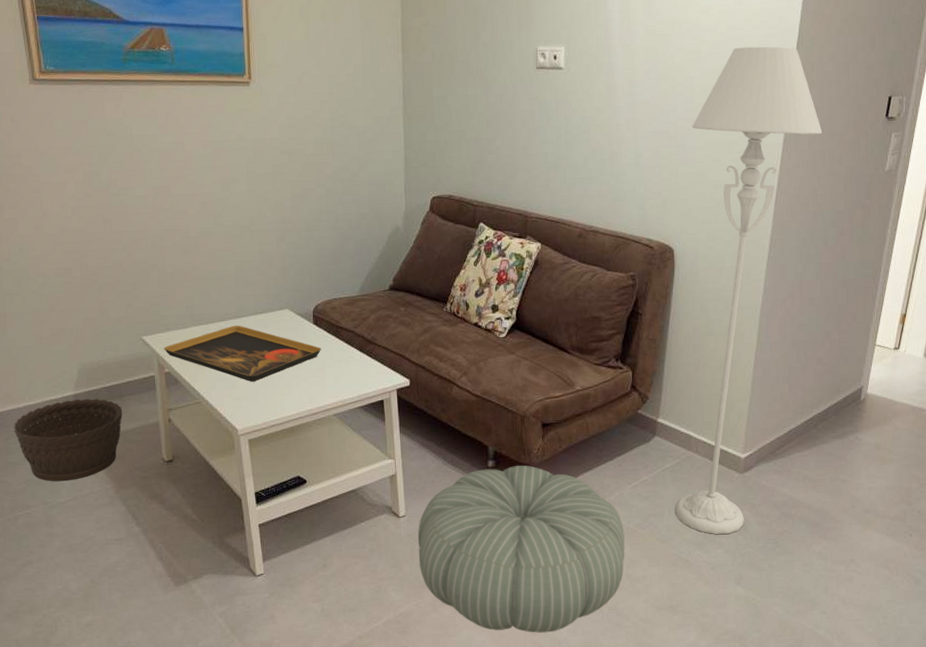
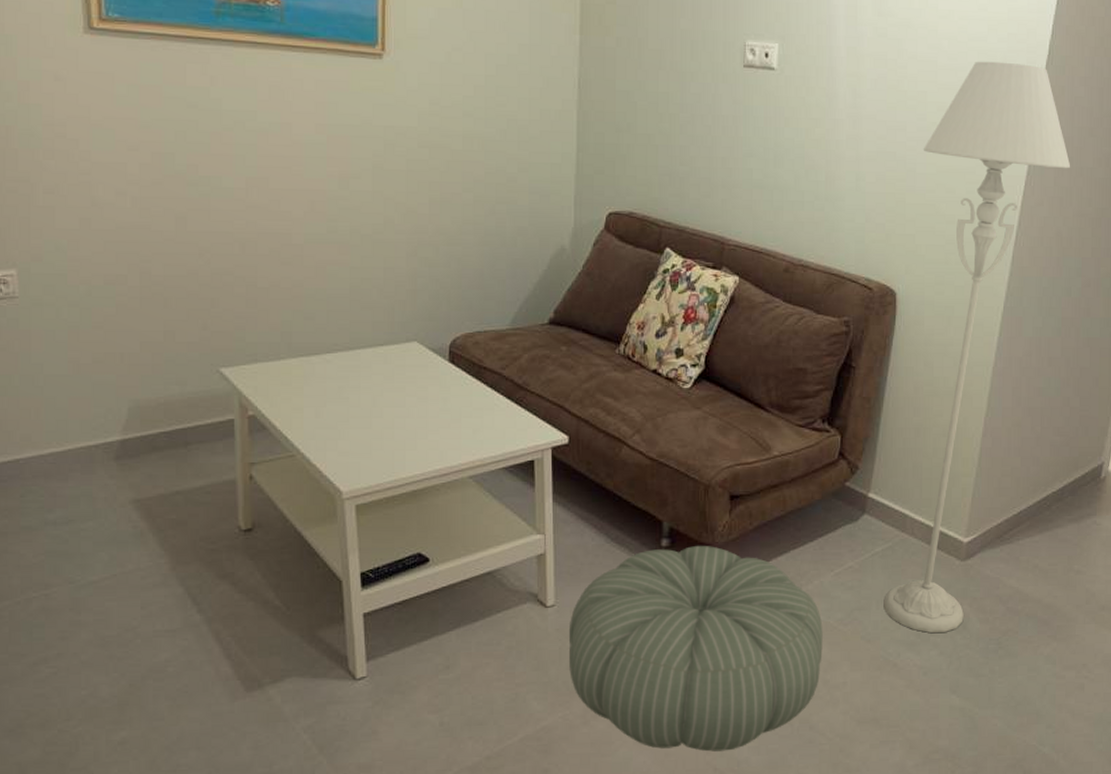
basket: present [13,398,123,481] -> none [32,445,187,553]
decorative tray: present [164,325,321,382] -> none [249,359,457,432]

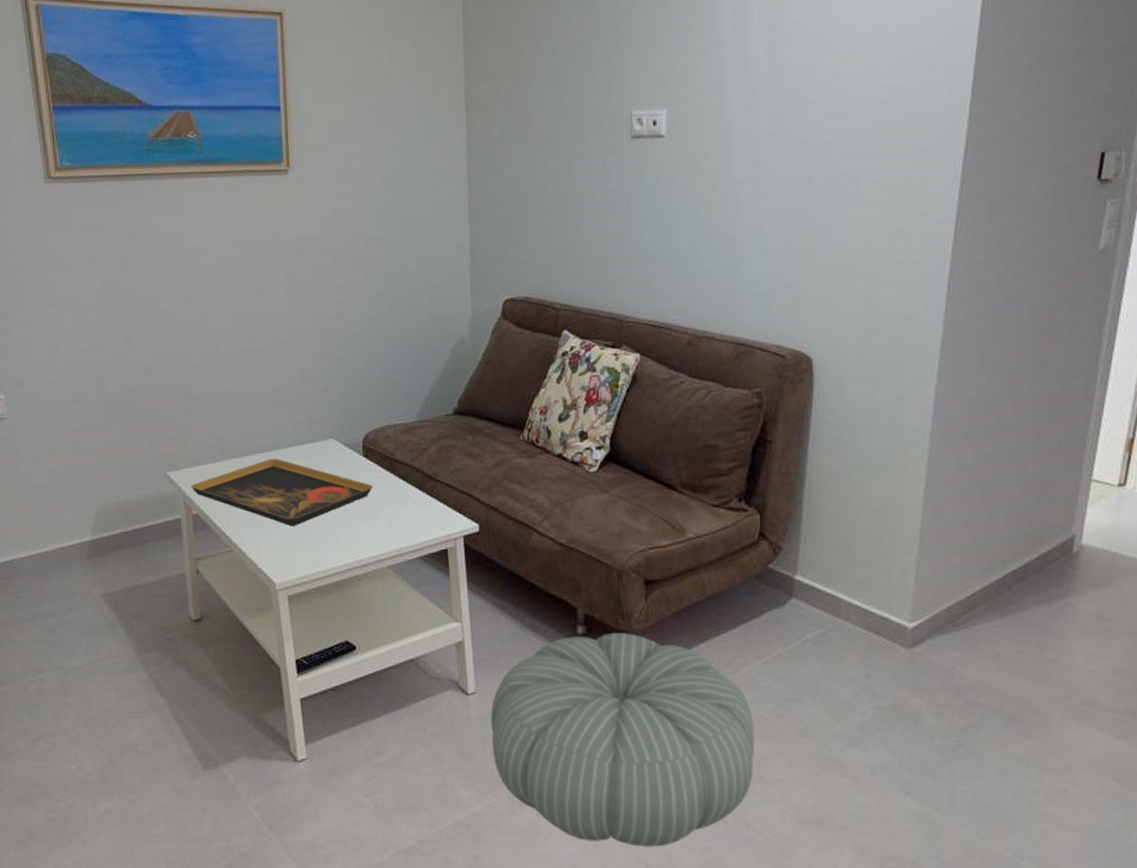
decorative tray: none [249,359,457,432] -> present [191,458,373,527]
floor lamp: present [883,61,1071,633] -> none [819,95,1010,727]

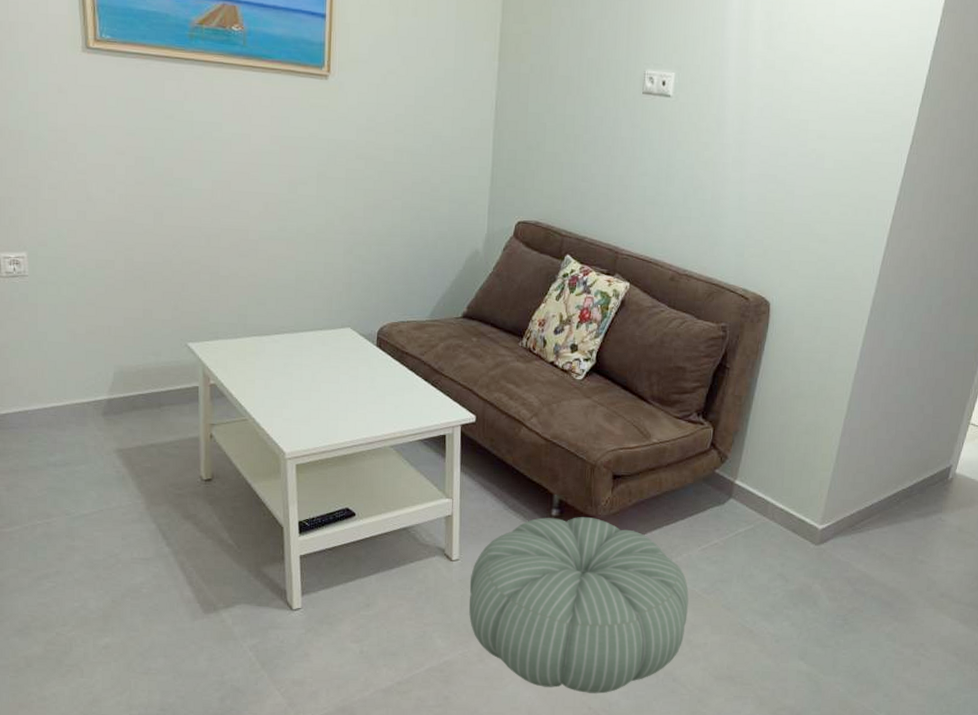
decorative tray: present [191,458,373,527] -> none [211,340,383,403]

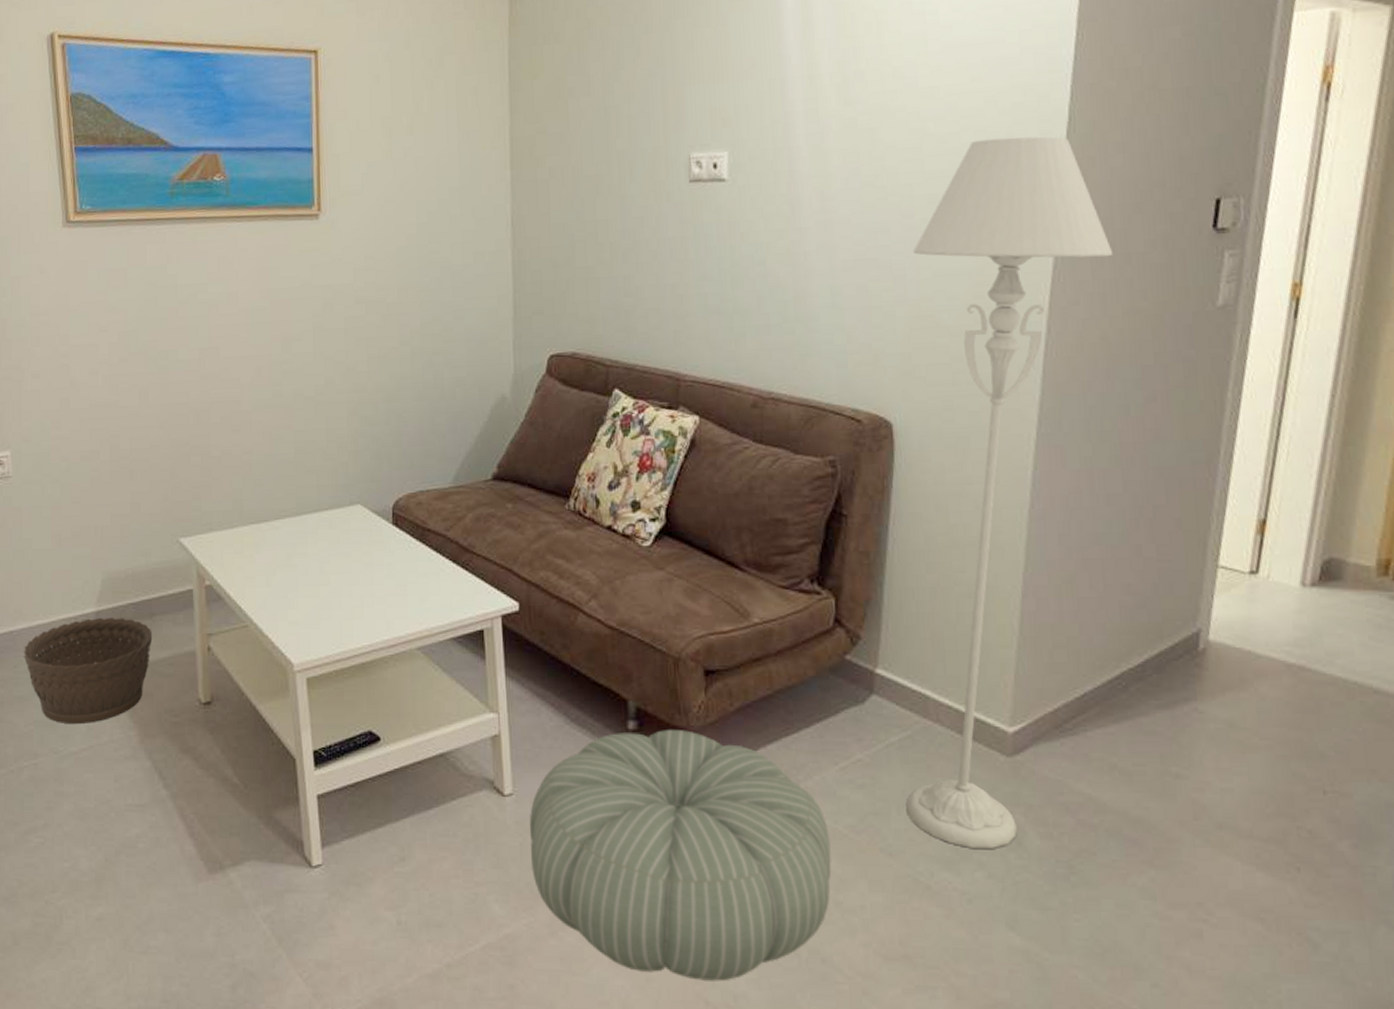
basket: none [38,404,160,491] -> present [23,617,153,723]
floor lamp: none [743,93,939,606] -> present [906,136,1114,848]

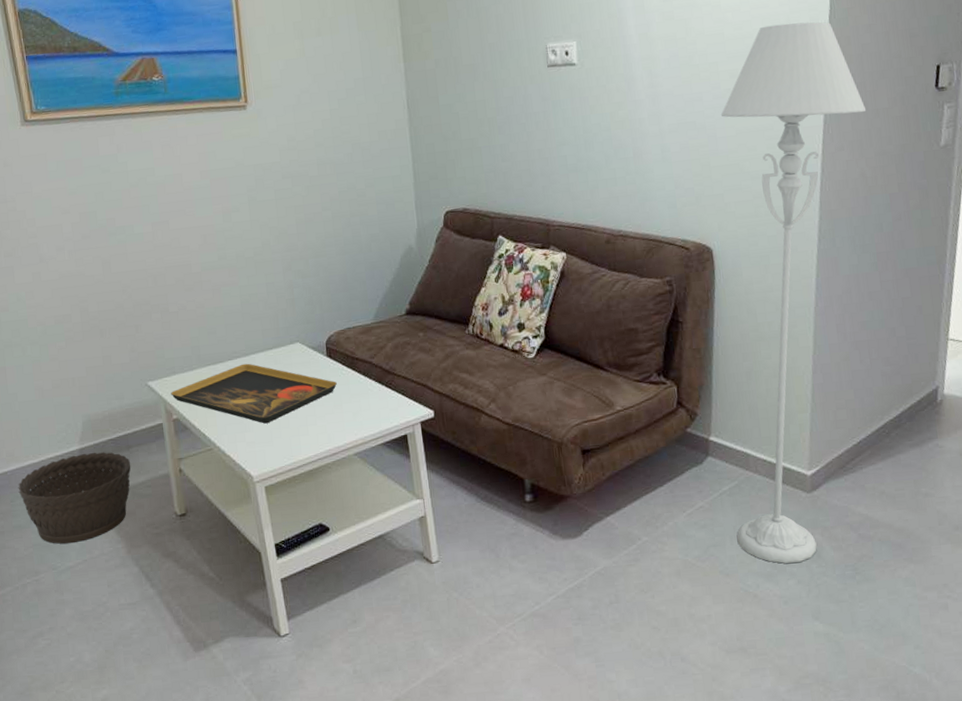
decorative tray: none [205,525,402,601] -> present [171,363,337,424]
pouf: present [529,730,832,982] -> none [453,497,685,686]

